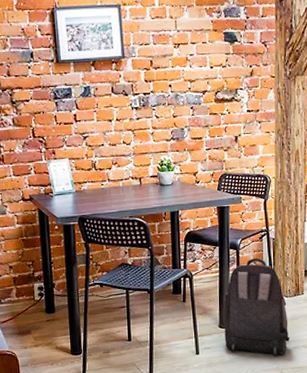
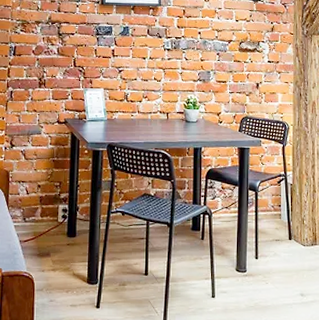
backpack: present [223,257,290,356] -> none [240,202,307,308]

